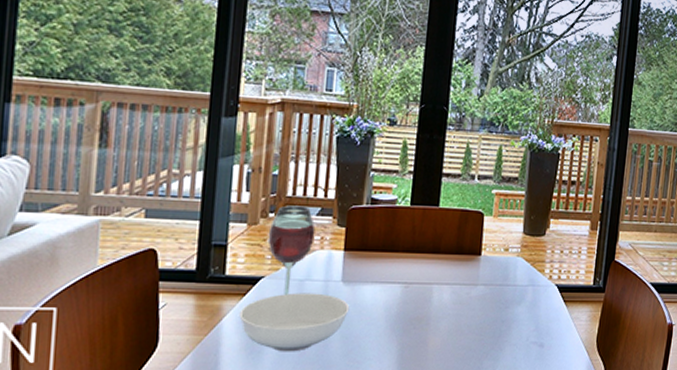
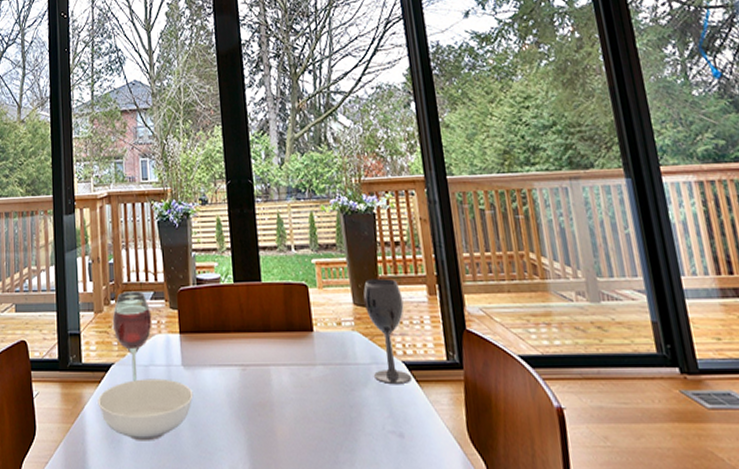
wine glass: none [529,212,568,303] -> present [363,278,411,384]

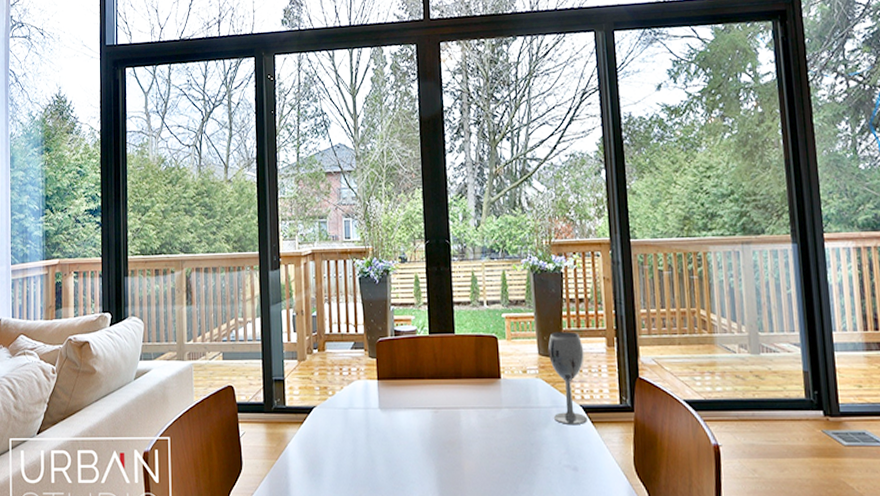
bowl: present [97,378,194,441] -> none [300,420,389,475]
wineglass: present [112,291,152,382] -> none [314,341,352,423]

